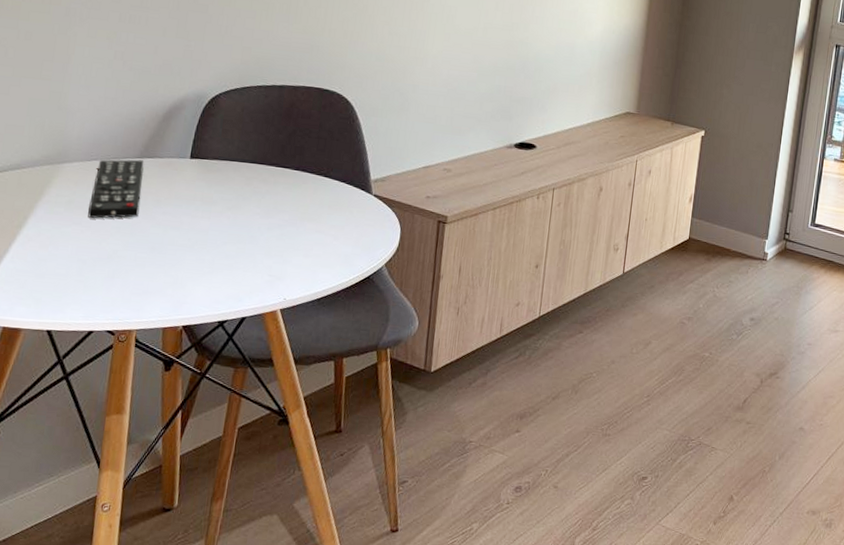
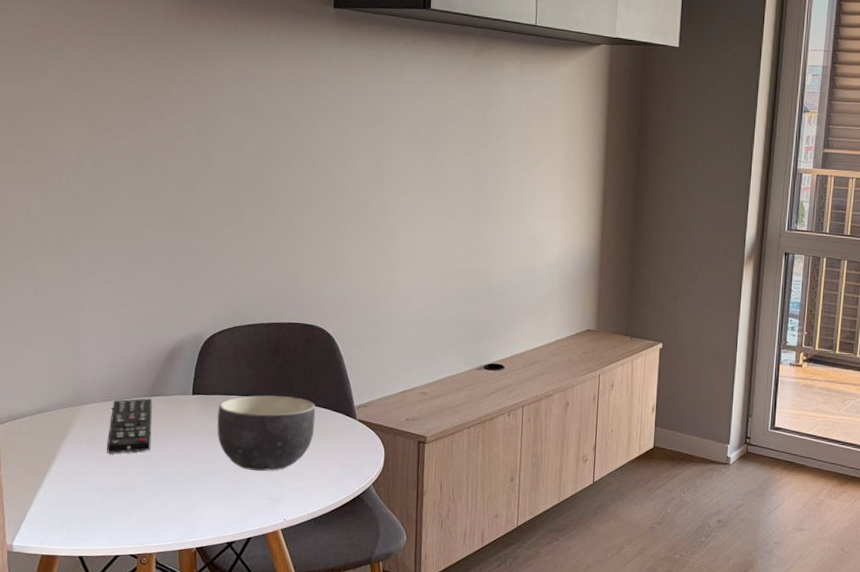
bowl: none [215,162,328,246] -> present [217,395,316,471]

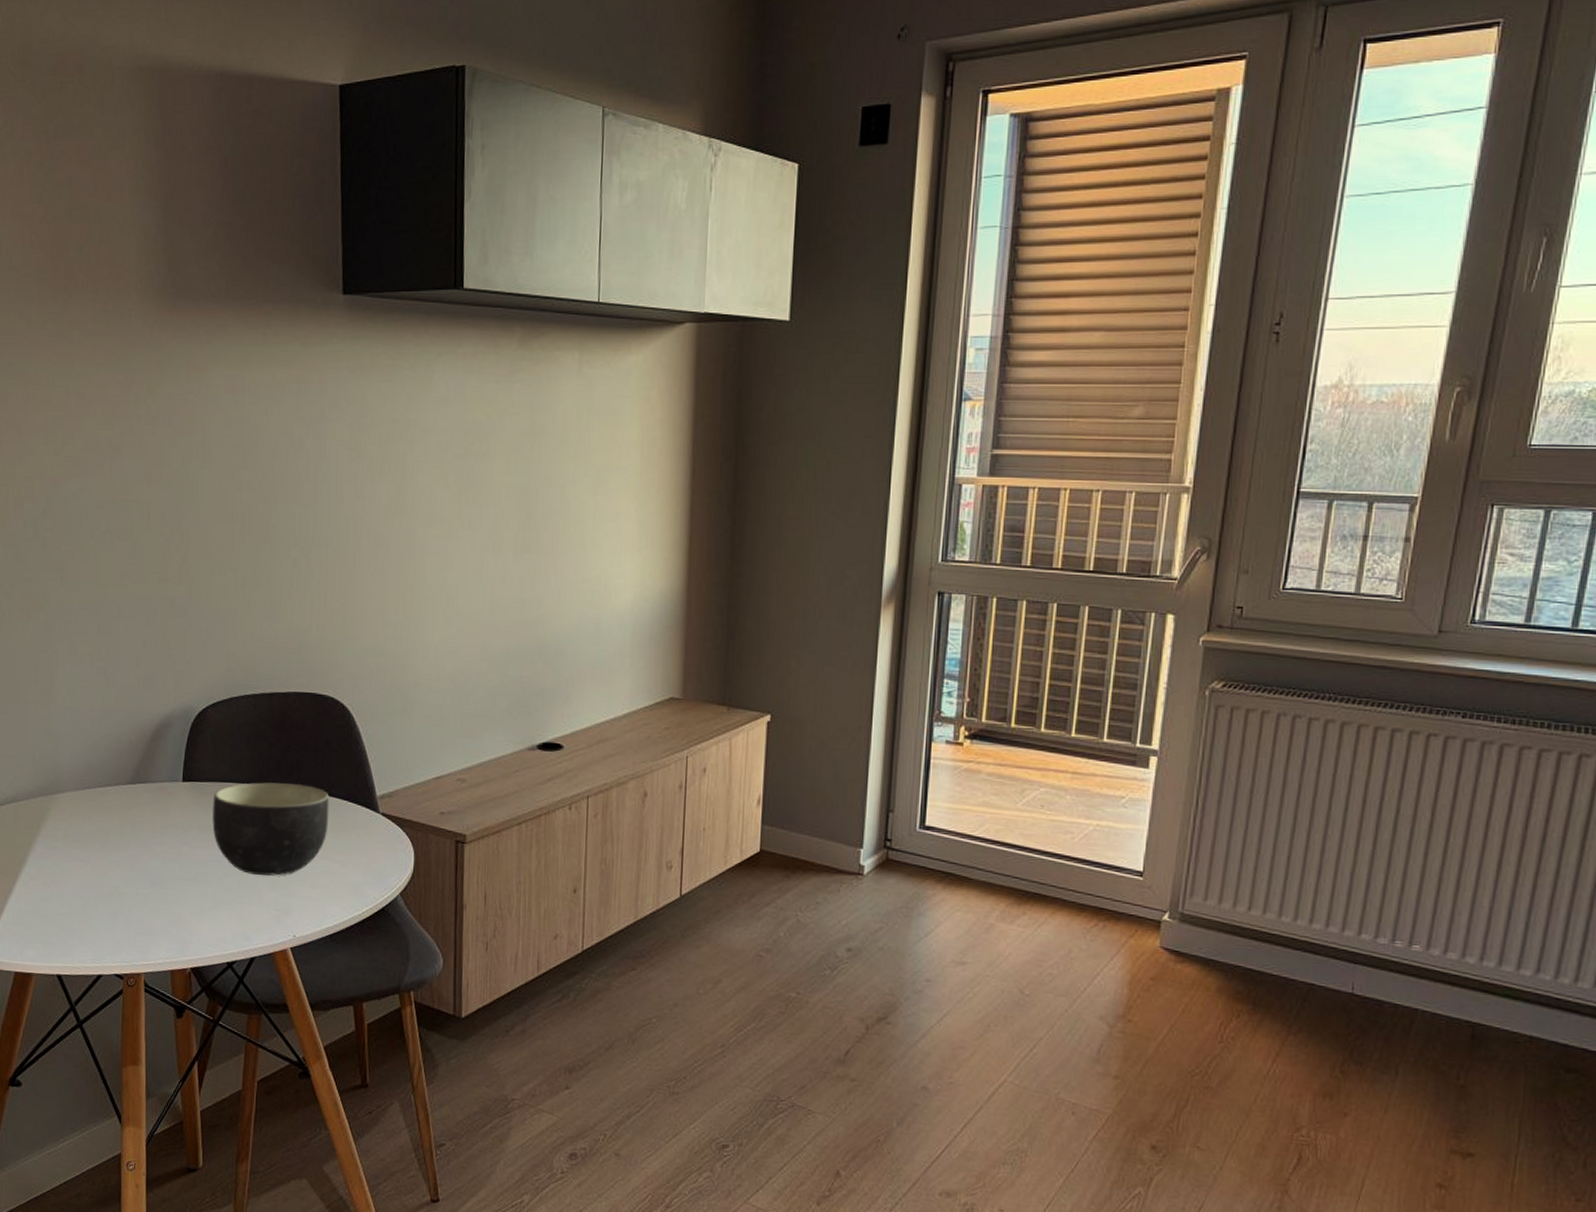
remote control: present [107,398,152,454] -> none [86,785,137,853]

